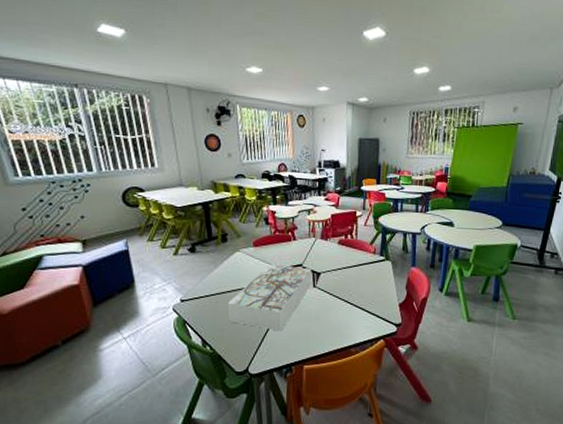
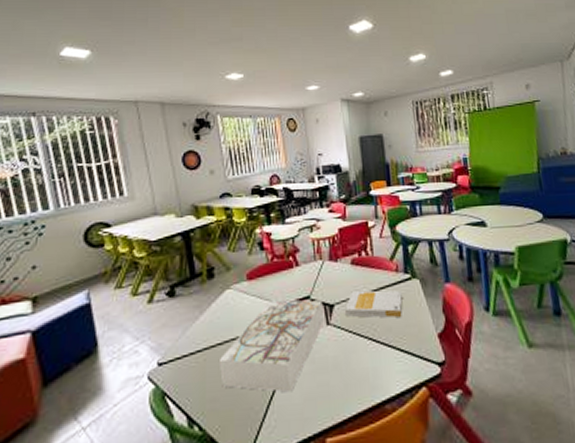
book: none [329,264,376,288] -> present [345,290,403,318]

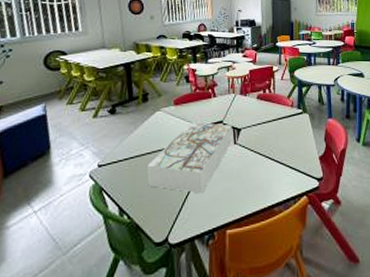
book: present [345,290,403,318] -> none [250,120,294,142]

